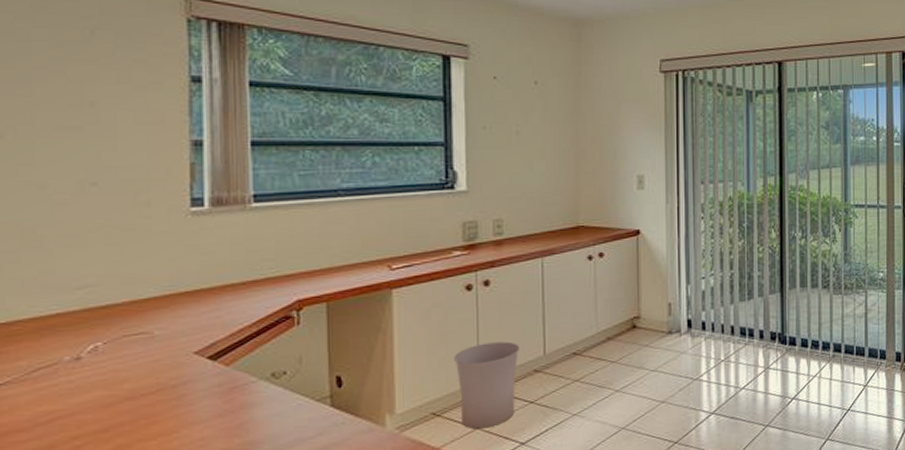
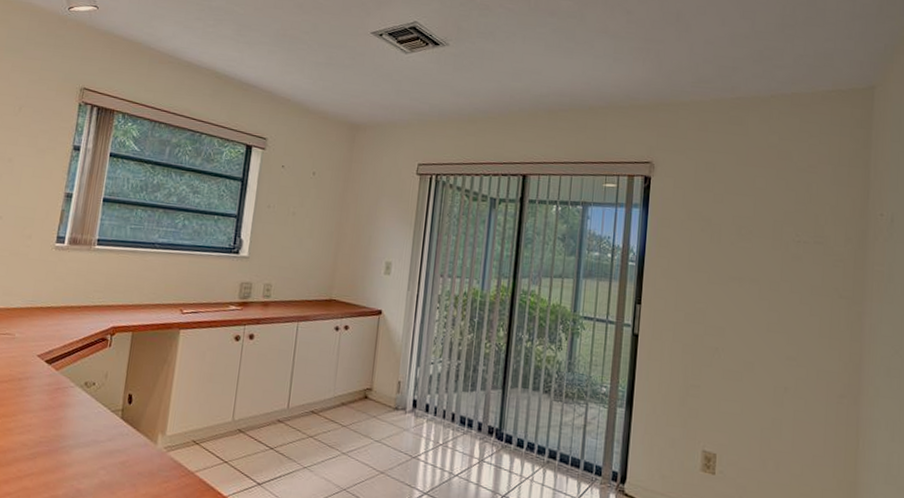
waste bin: present [454,341,521,429] -> none [214,388,270,464]

